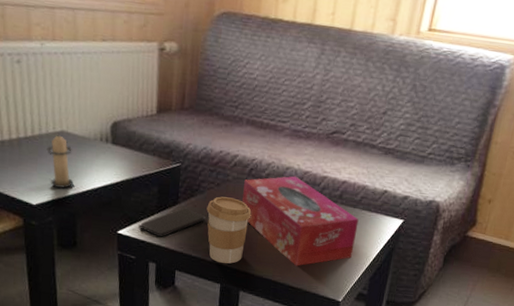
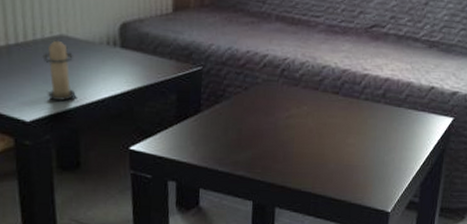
smartphone: present [138,208,206,237] -> none [154,117,233,151]
coffee cup: present [206,196,252,264] -> none [234,102,285,177]
tissue box: present [242,176,359,266] -> none [274,75,405,176]

